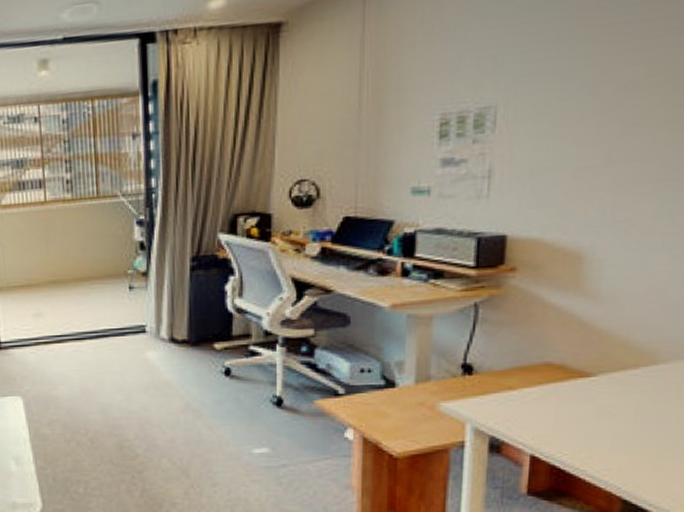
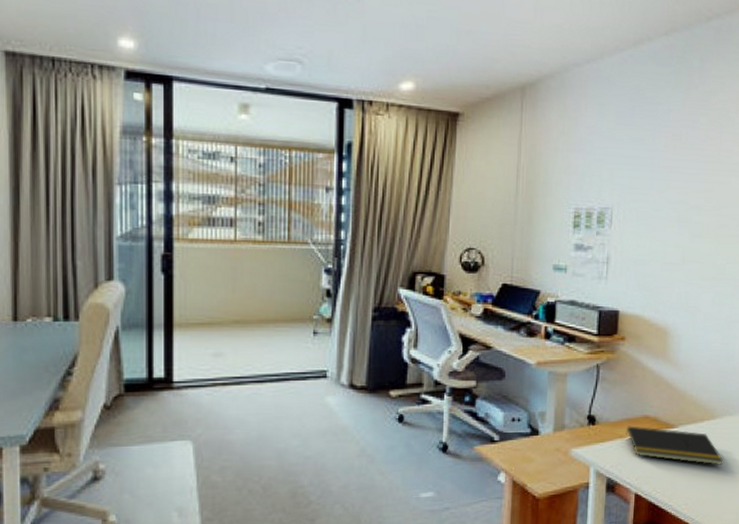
notepad: none [516,375,670,423] -> present [625,426,723,465]

